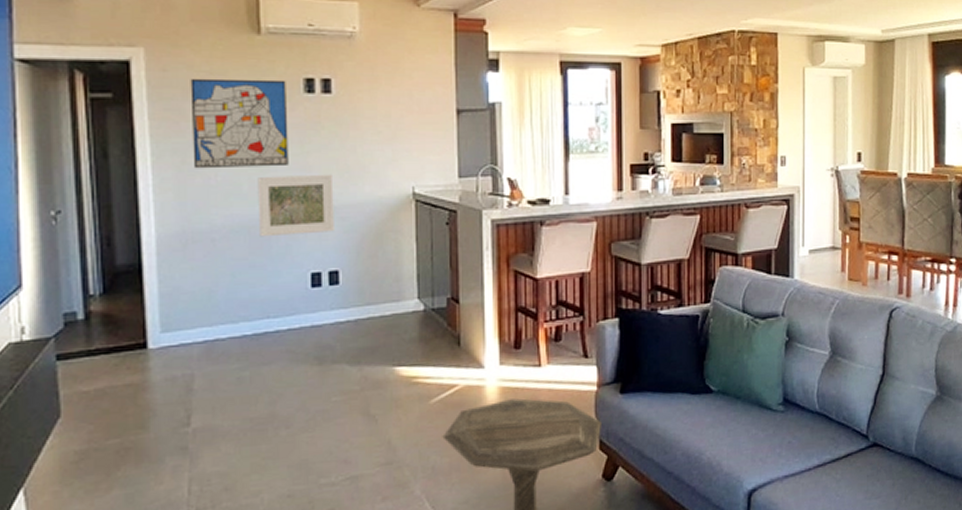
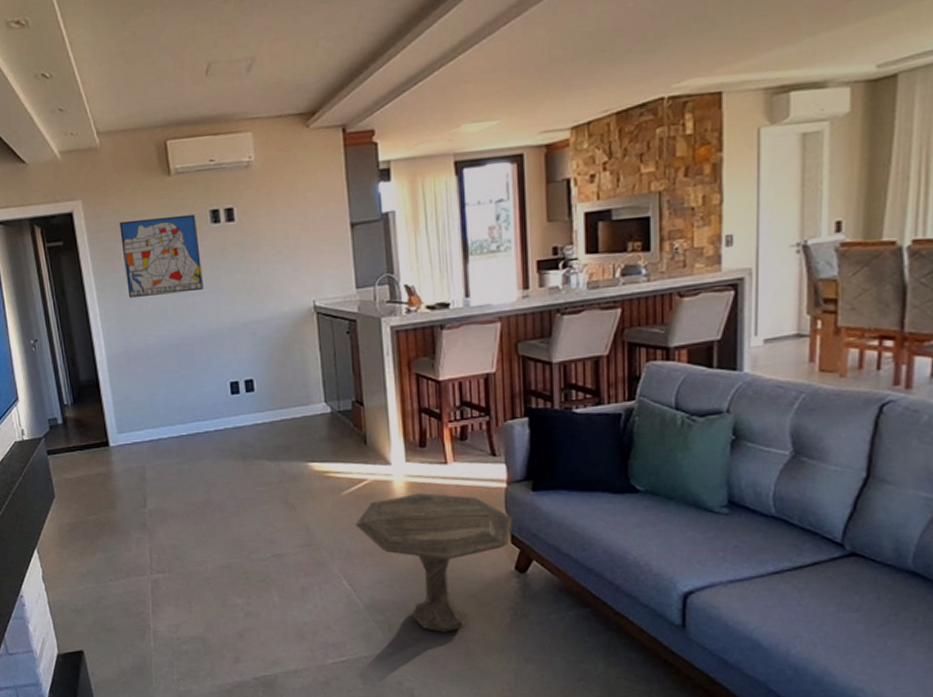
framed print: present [257,174,334,237] -> none [179,294,247,353]

